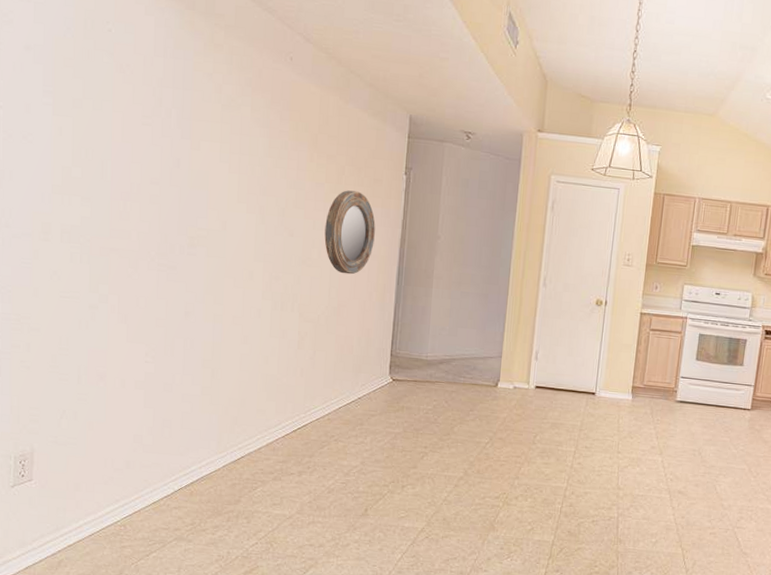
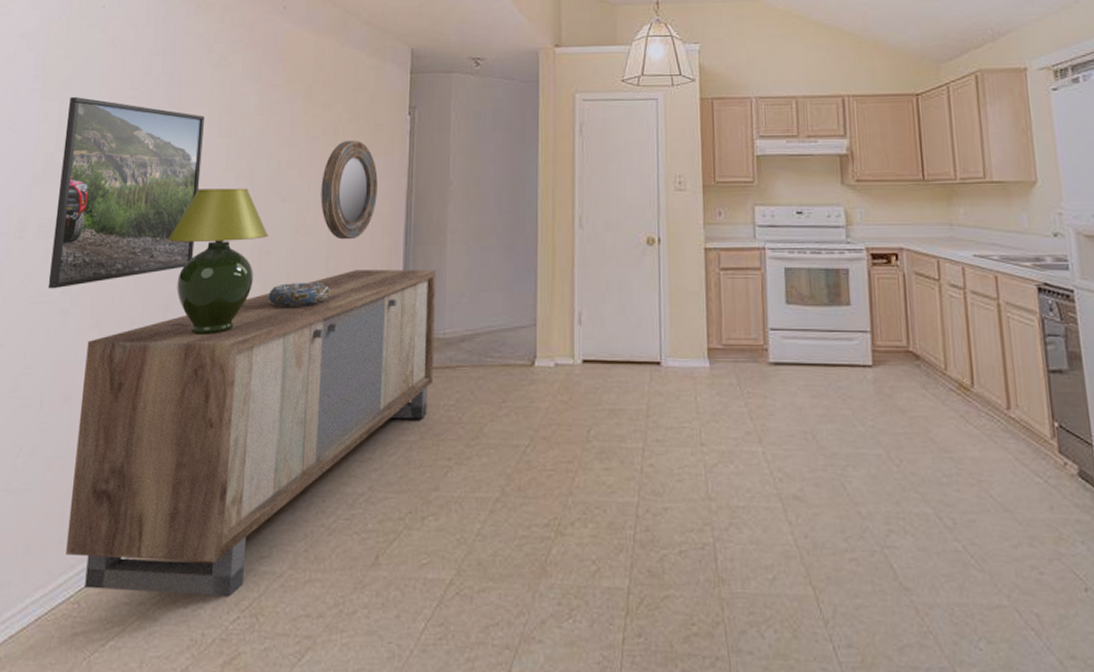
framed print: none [76,116,216,288] -> present [48,97,204,289]
sideboard: none [111,299,423,530] -> present [66,269,437,598]
table lamp: none [185,216,278,339] -> present [167,188,269,335]
decorative bowl: none [277,304,332,325] -> present [268,282,330,308]

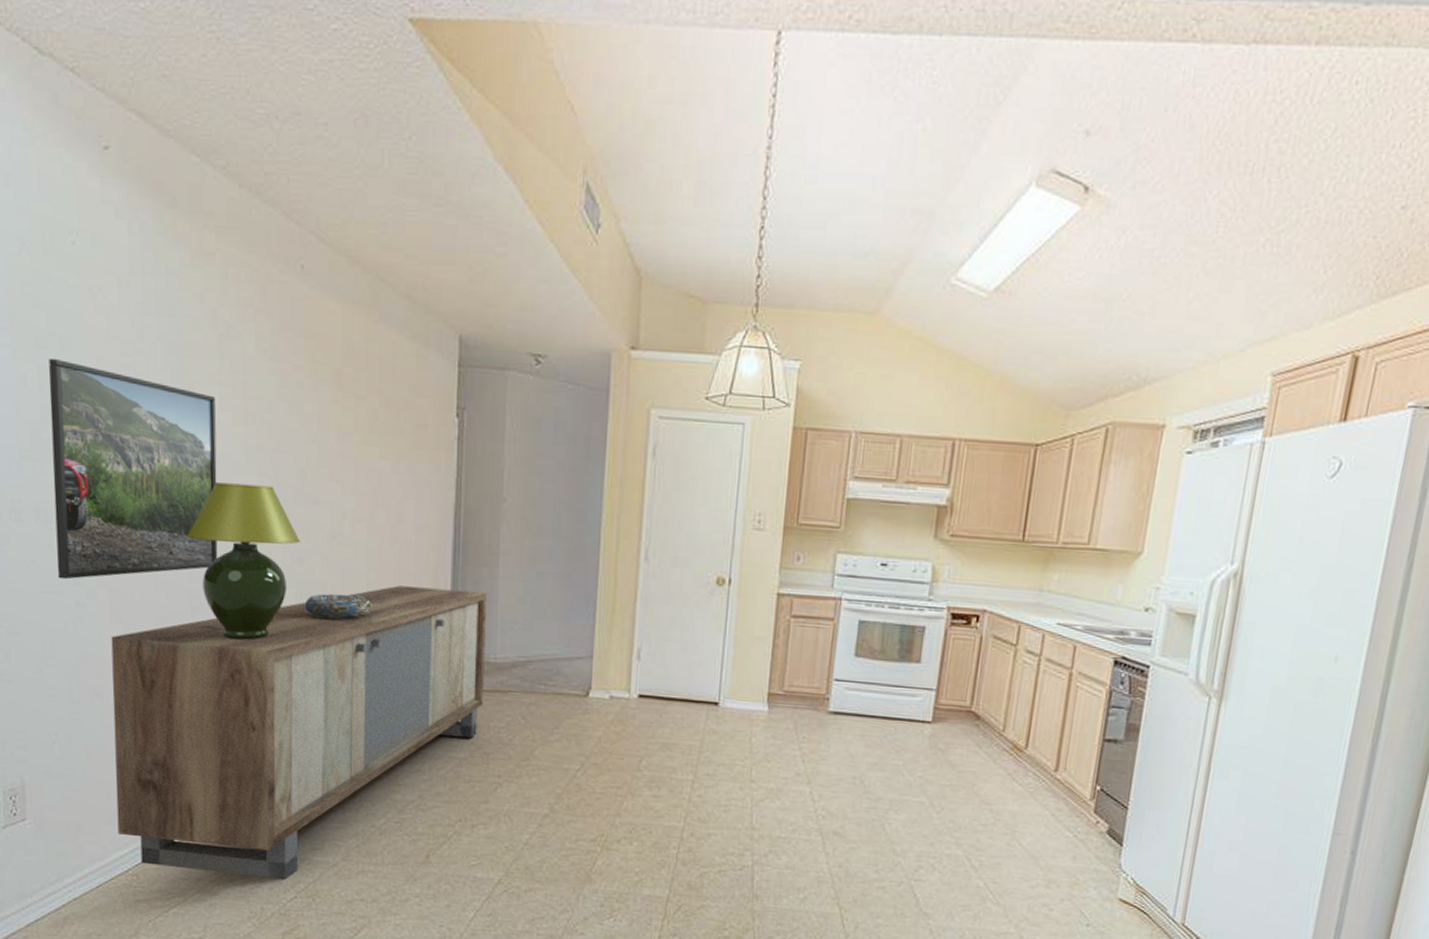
home mirror: present [321,140,378,240] -> none [357,441,422,553]

